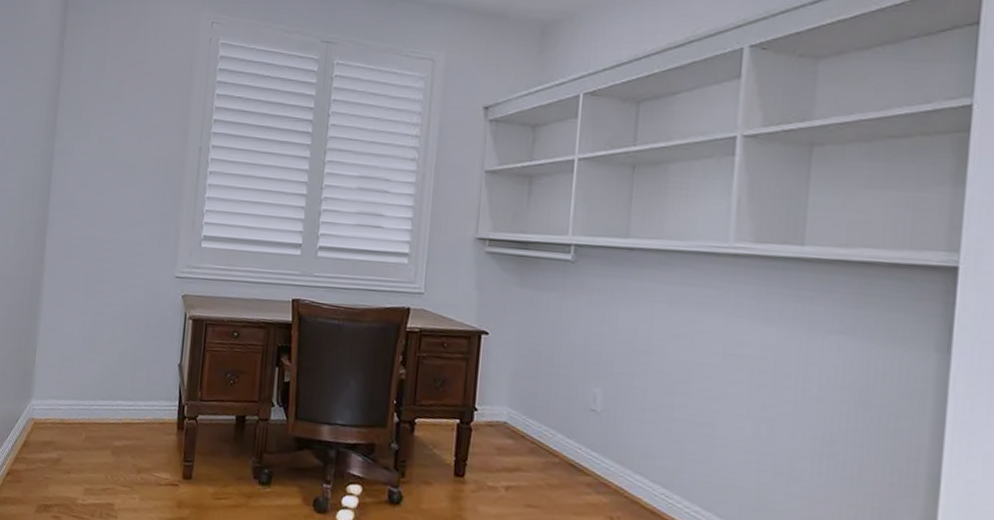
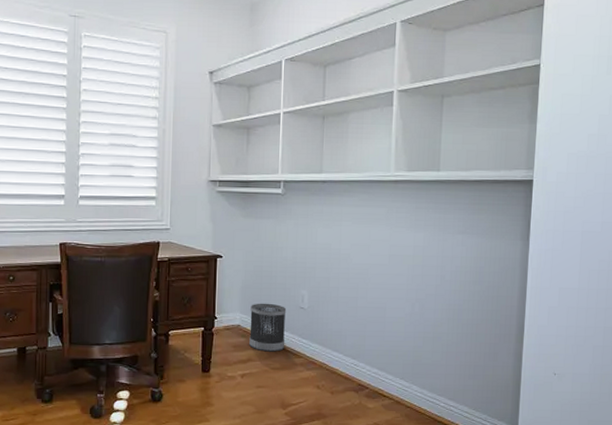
wastebasket: none [518,397,572,464] -> present [249,303,287,352]

